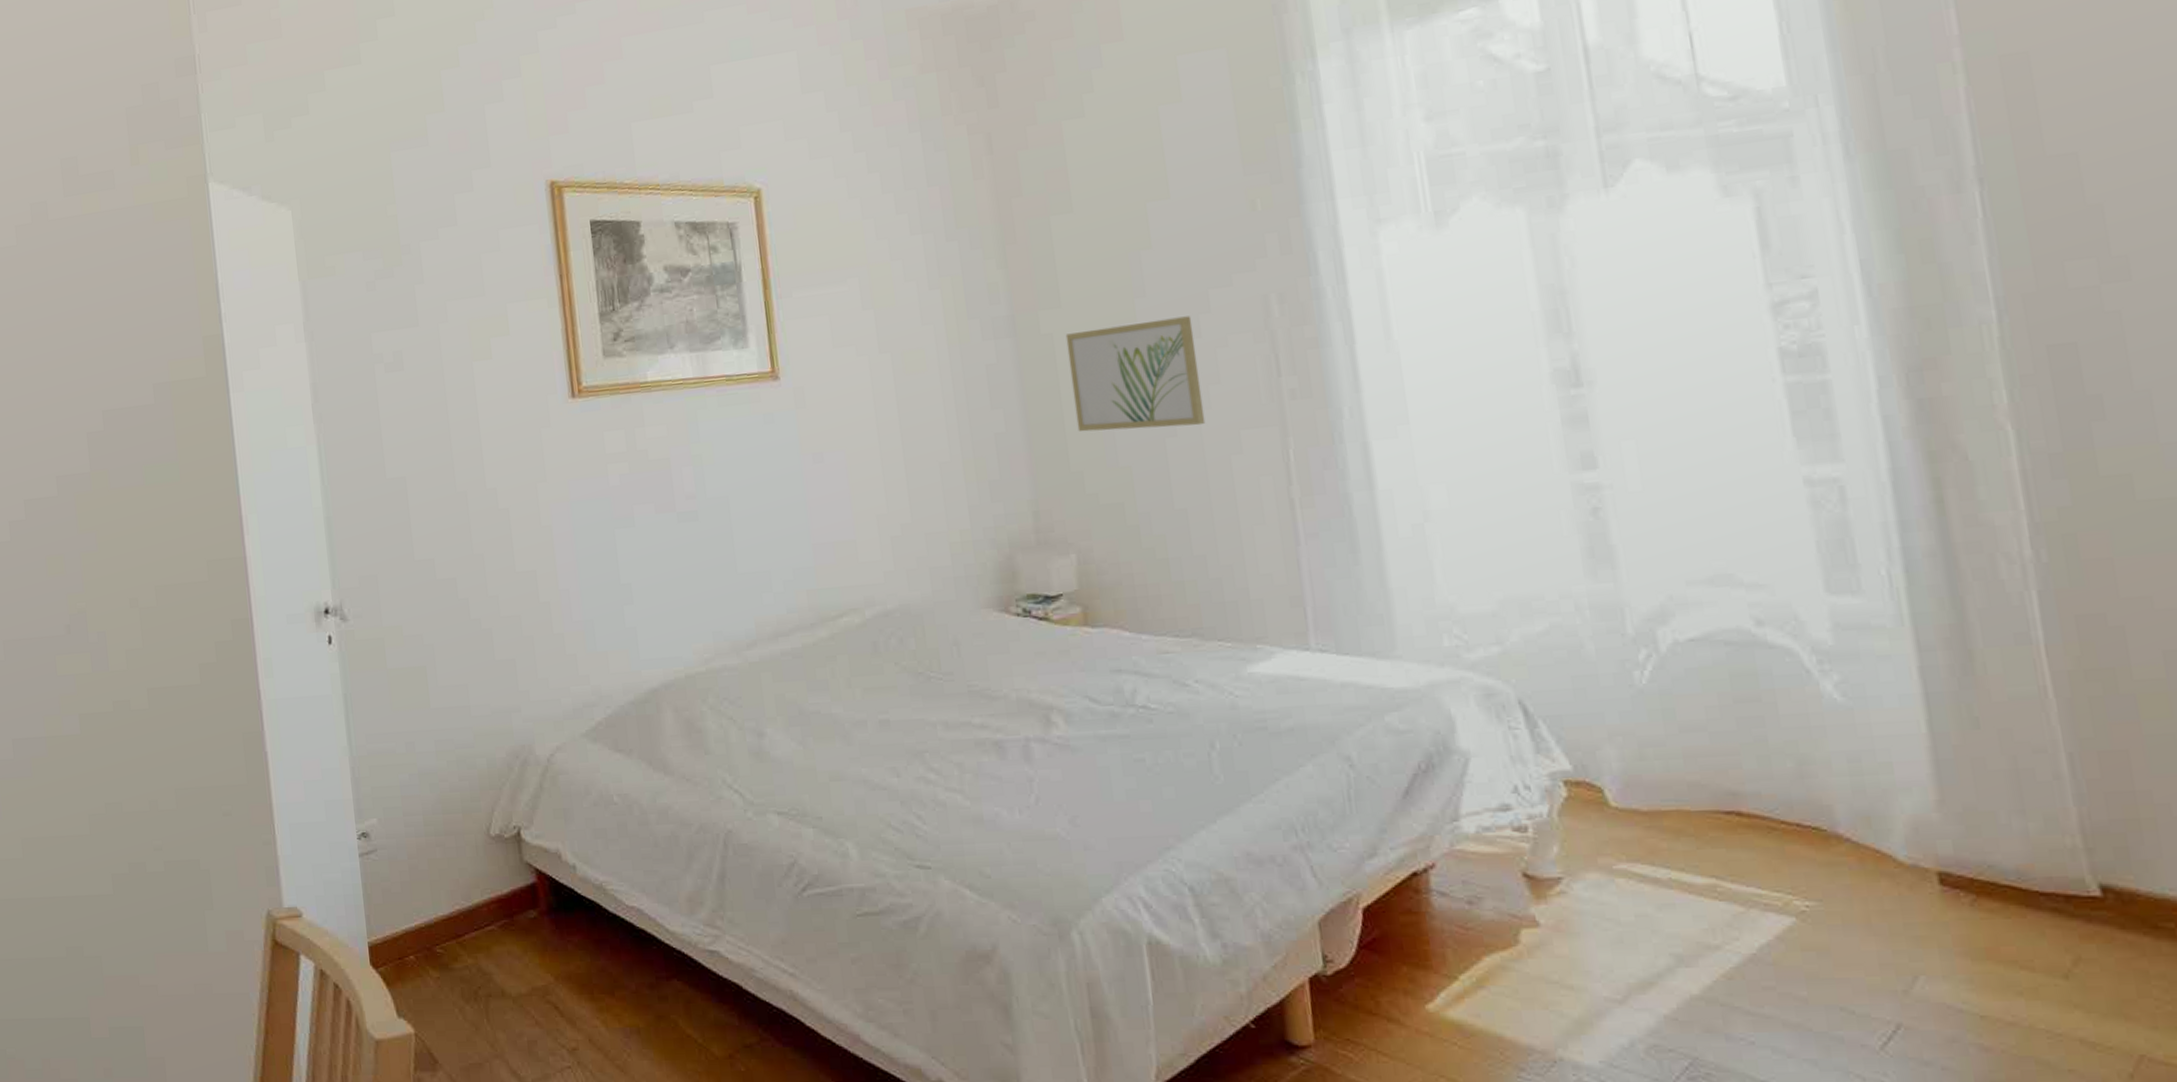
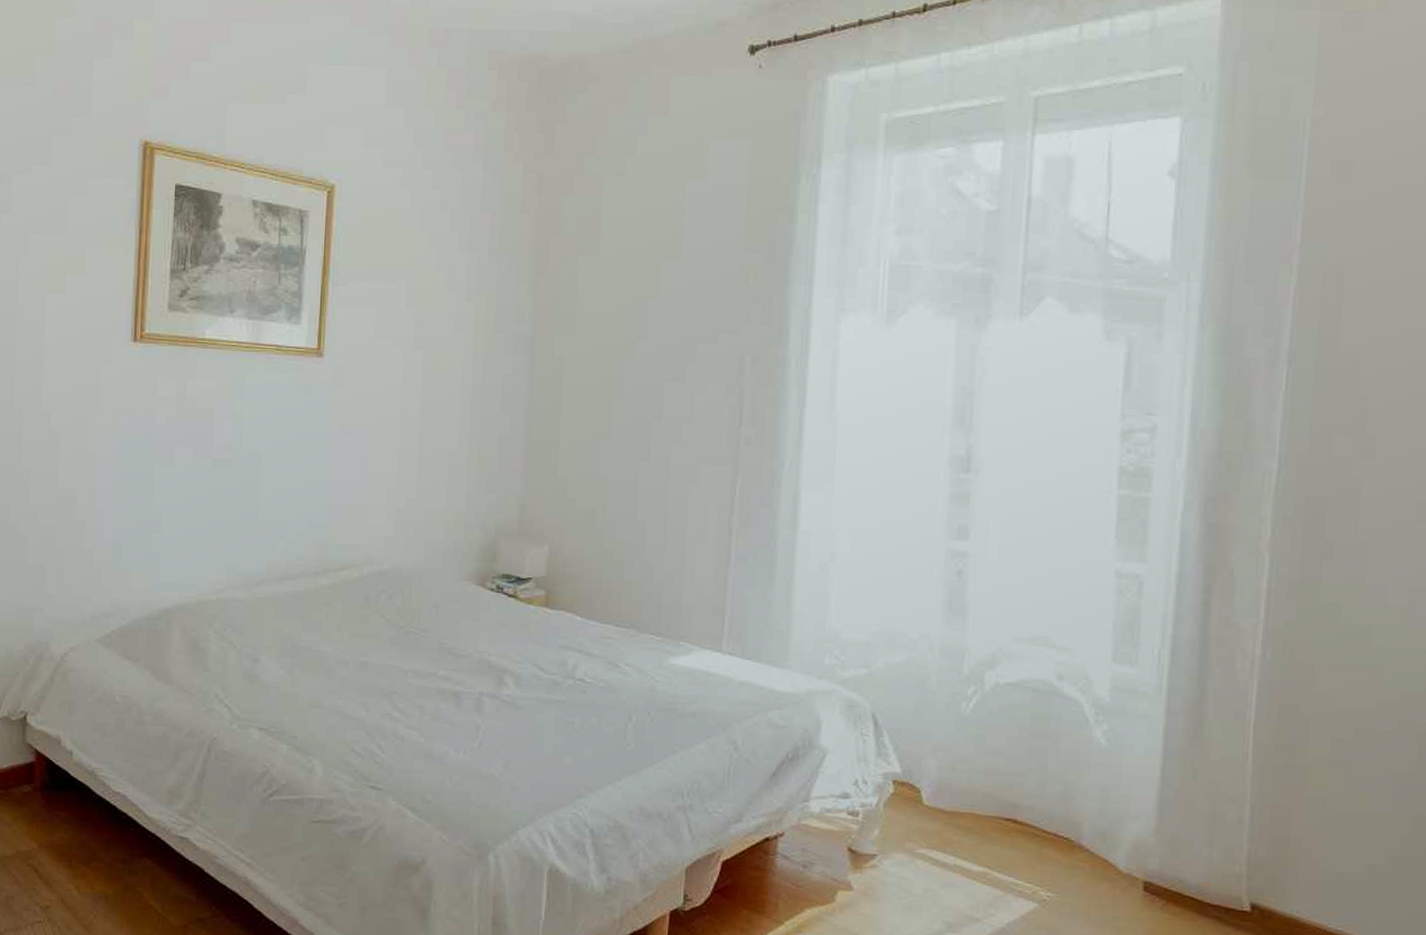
wall art: present [1065,316,1206,432] -> none [569,359,680,455]

